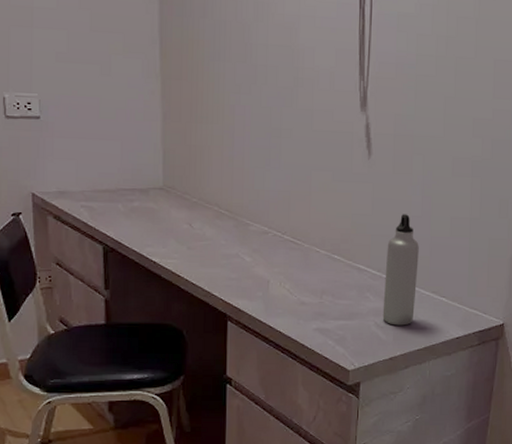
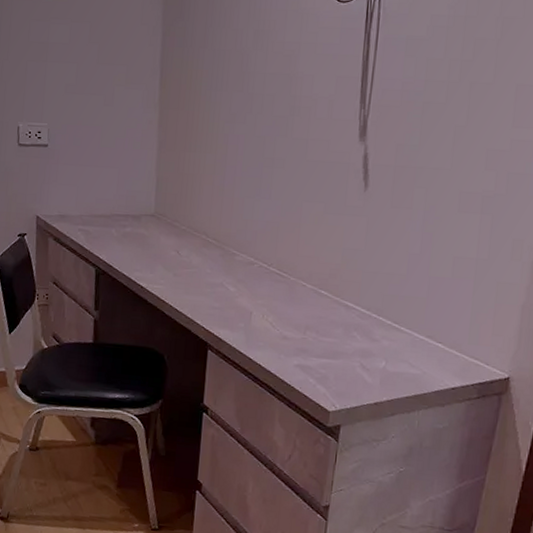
water bottle: present [382,214,419,326] -> none [369,250,415,370]

